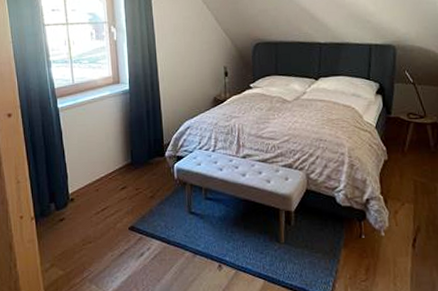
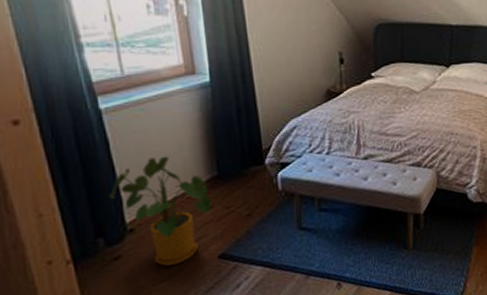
house plant: none [59,145,126,230] -> present [108,156,212,266]

